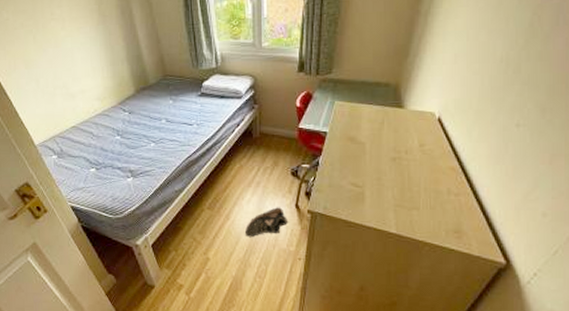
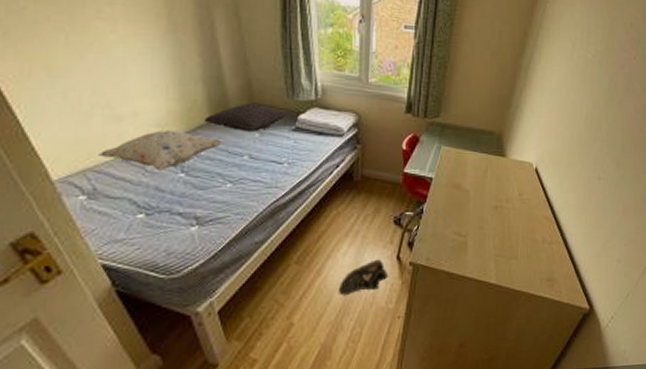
decorative pillow: none [62,102,145,135] -> present [98,129,223,171]
pillow: none [130,75,196,100] -> present [203,103,290,133]

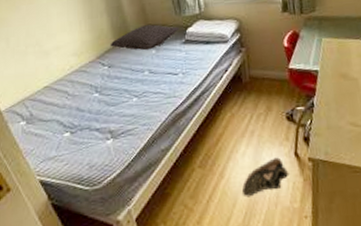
decorative pillow: present [98,129,223,171] -> none [33,57,126,93]

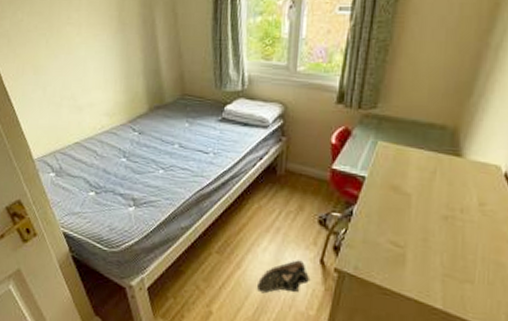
pillow: present [110,24,180,51] -> none [142,95,218,123]

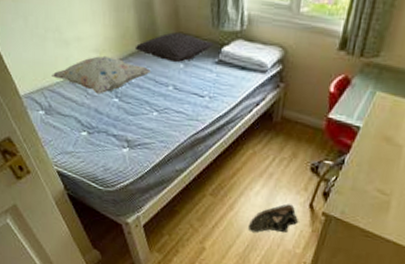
decorative pillow: none [64,118,157,155] -> present [52,55,151,94]
pillow: none [142,95,218,123] -> present [134,32,214,63]

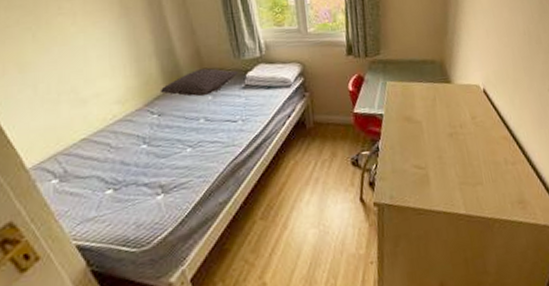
decorative pillow: present [52,55,151,94] -> none [67,105,179,145]
shoe: present [247,204,299,233] -> none [306,204,355,248]

